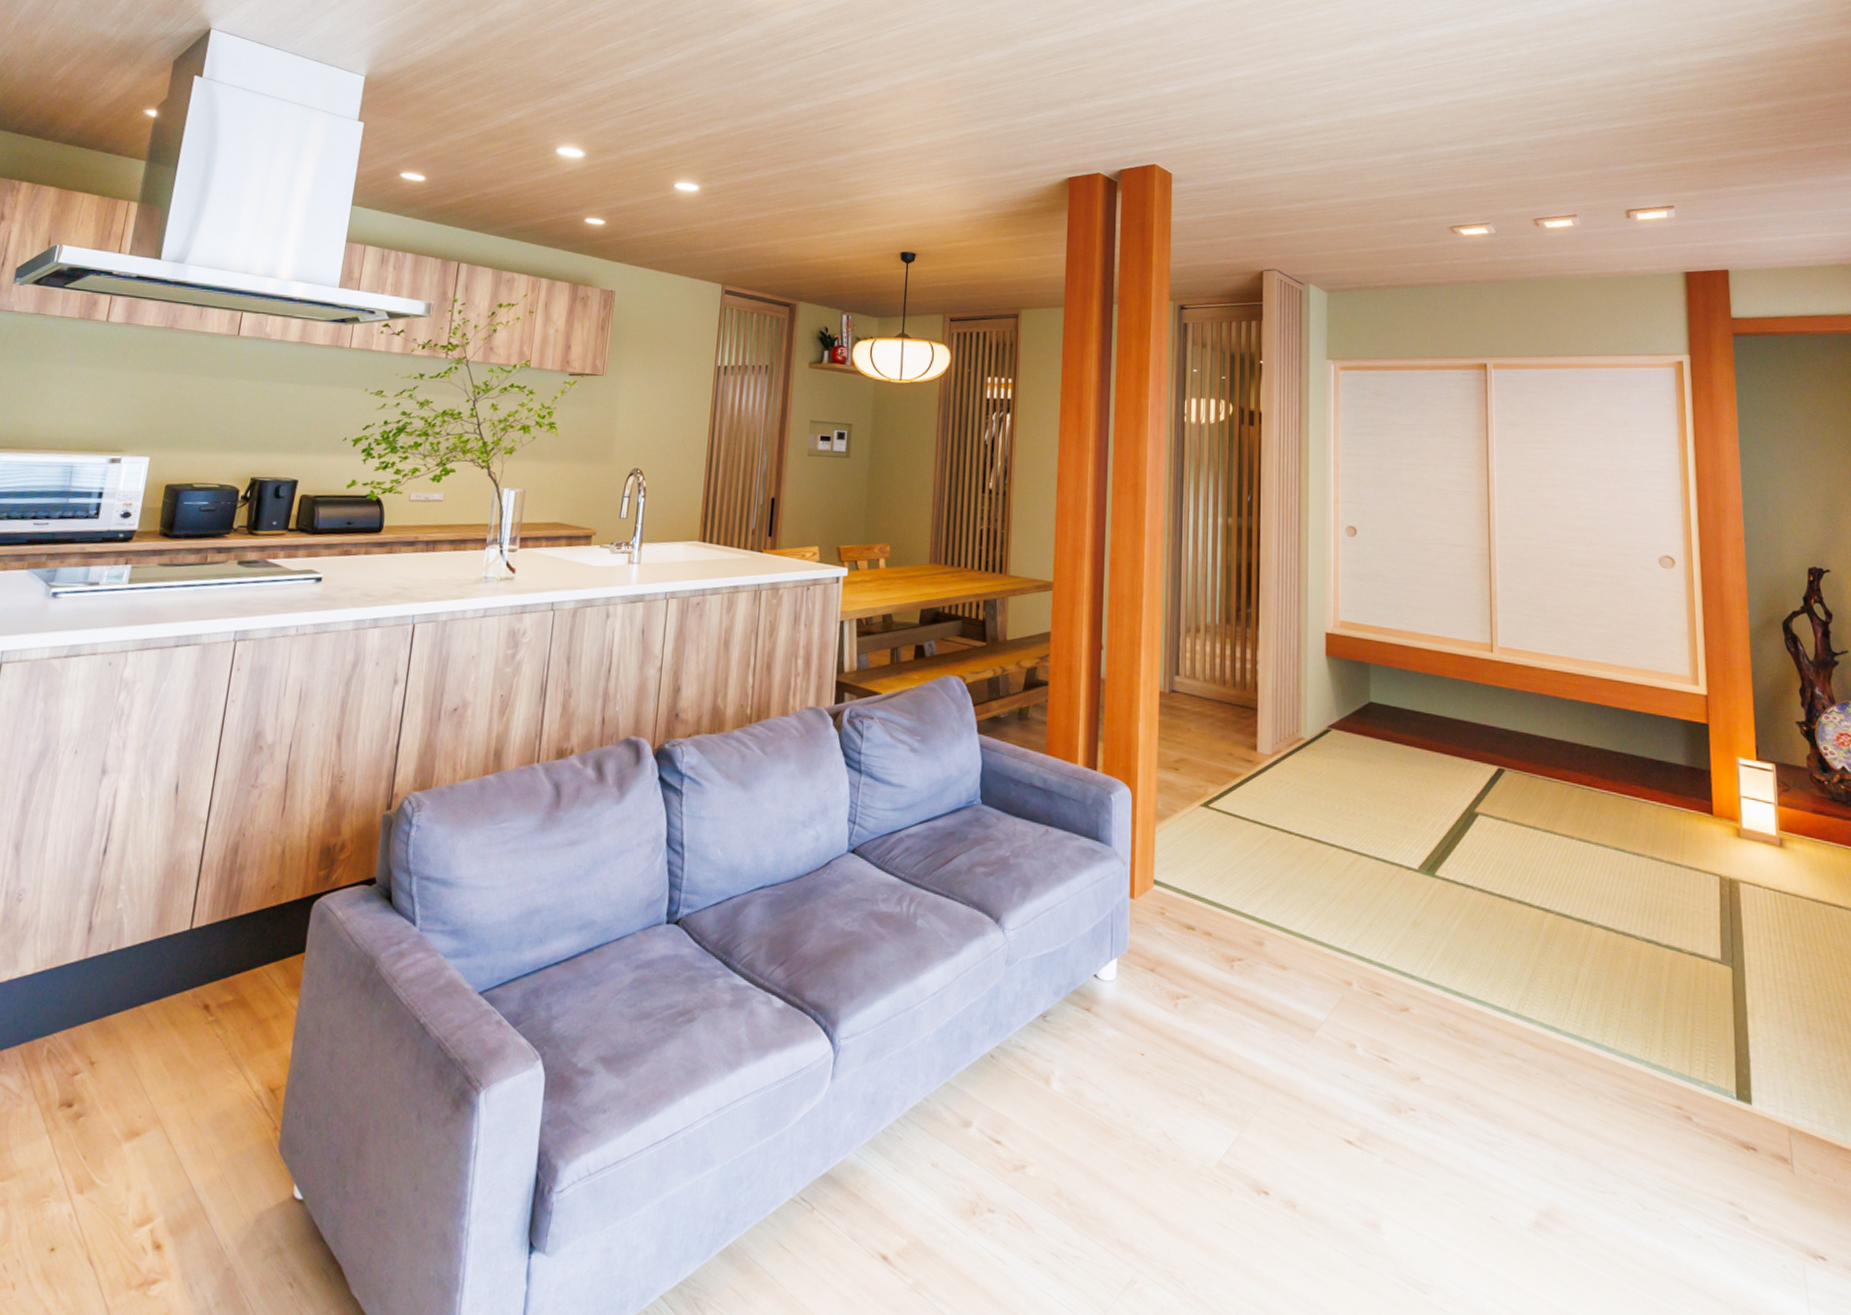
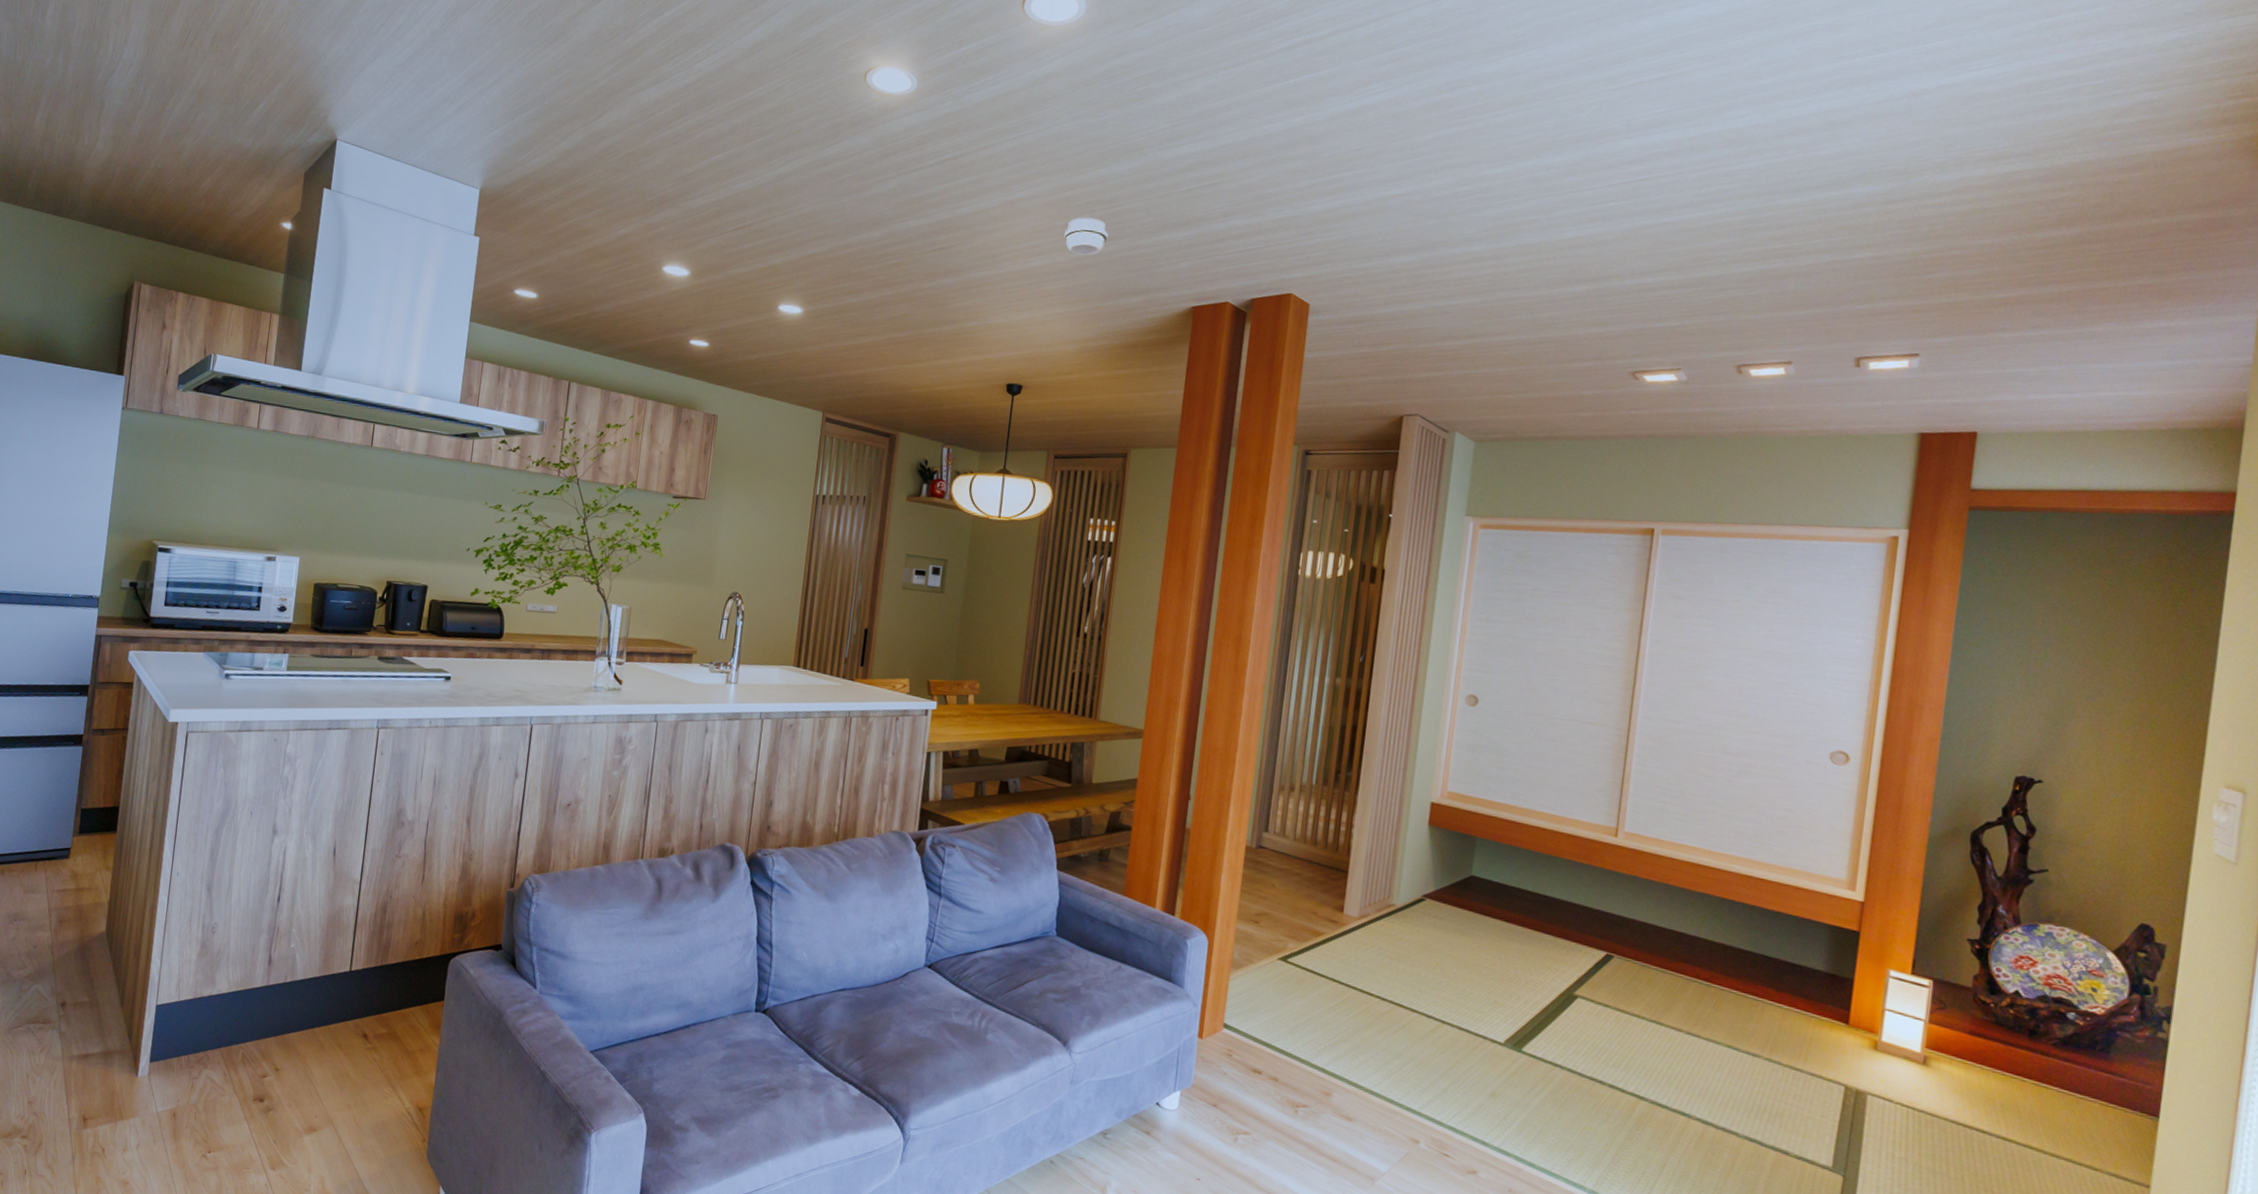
smoke detector: none [947,99,987,133] -> present [1064,217,1108,256]

